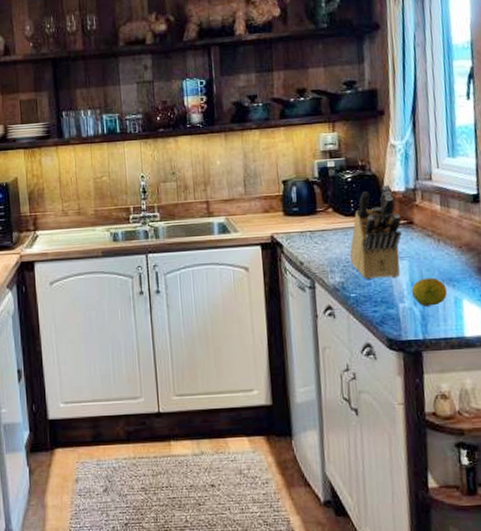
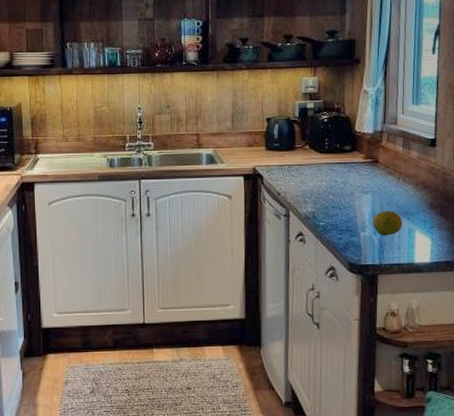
knife block: present [349,184,401,279] -> none [321,126,368,210]

